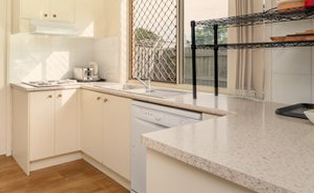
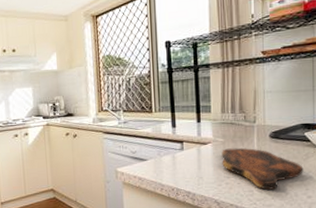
cutting board: none [235,121,303,161] -> present [222,148,304,190]

